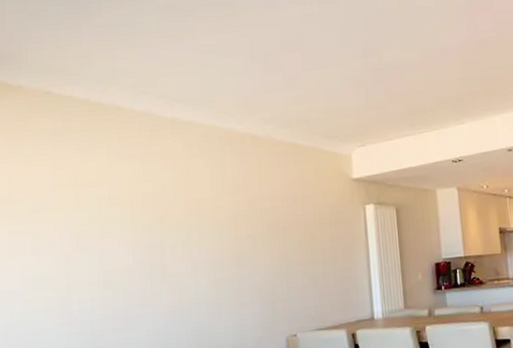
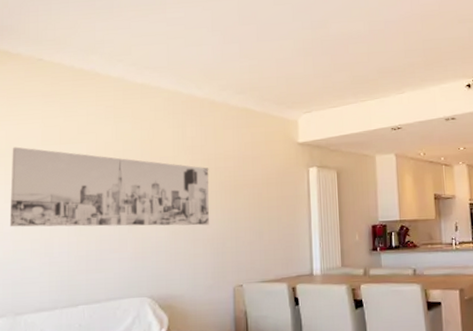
wall art: none [16,192,256,285] -> present [9,146,210,227]

